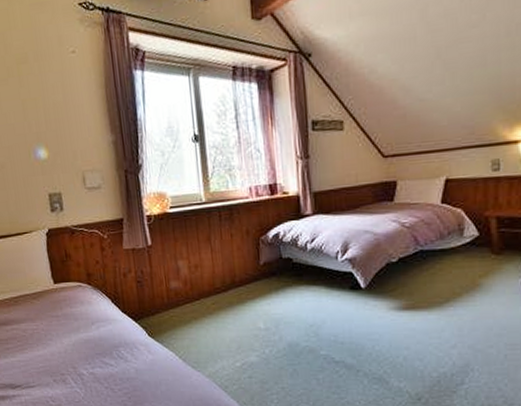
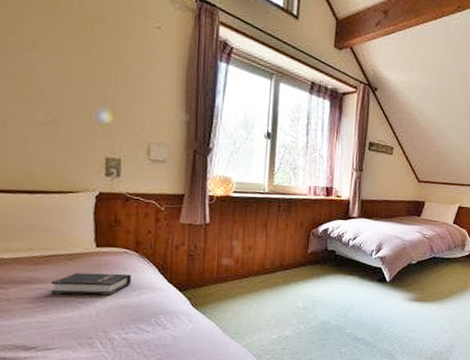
hardback book: none [22,307,90,334] -> present [51,272,132,296]

